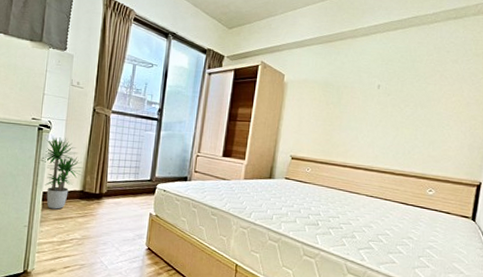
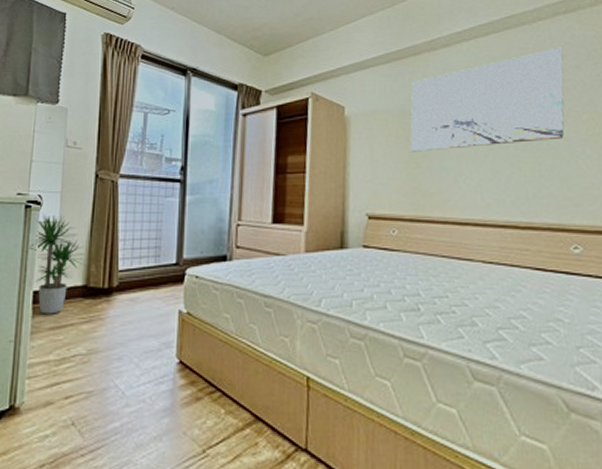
wall art: none [328,44,448,114] -> present [410,47,564,152]

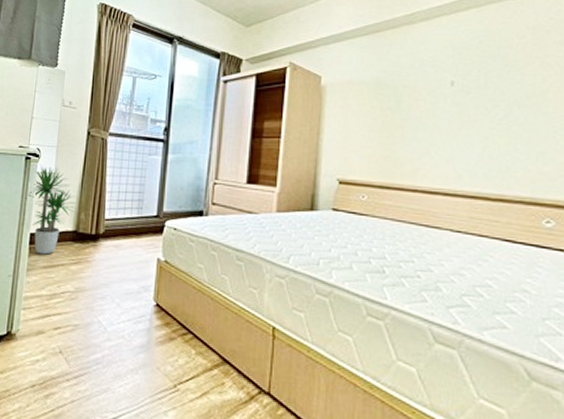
wall art: present [410,47,564,152] -> none [383,22,547,122]

